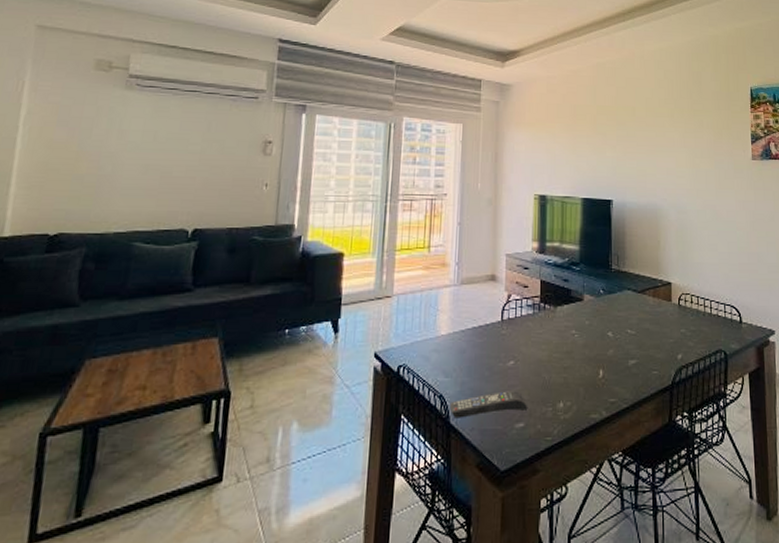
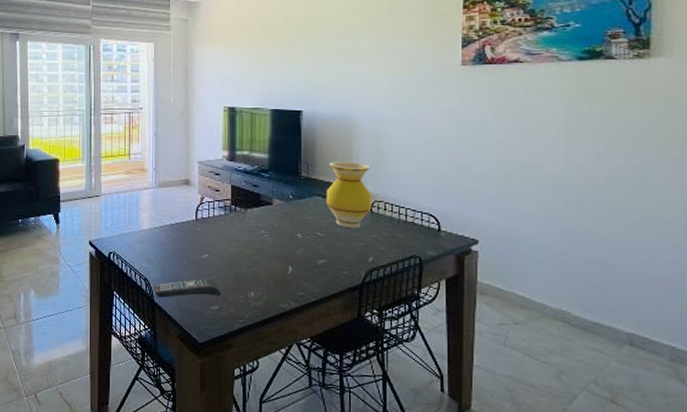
vase: none [636,252,680,324] -> present [326,161,372,229]

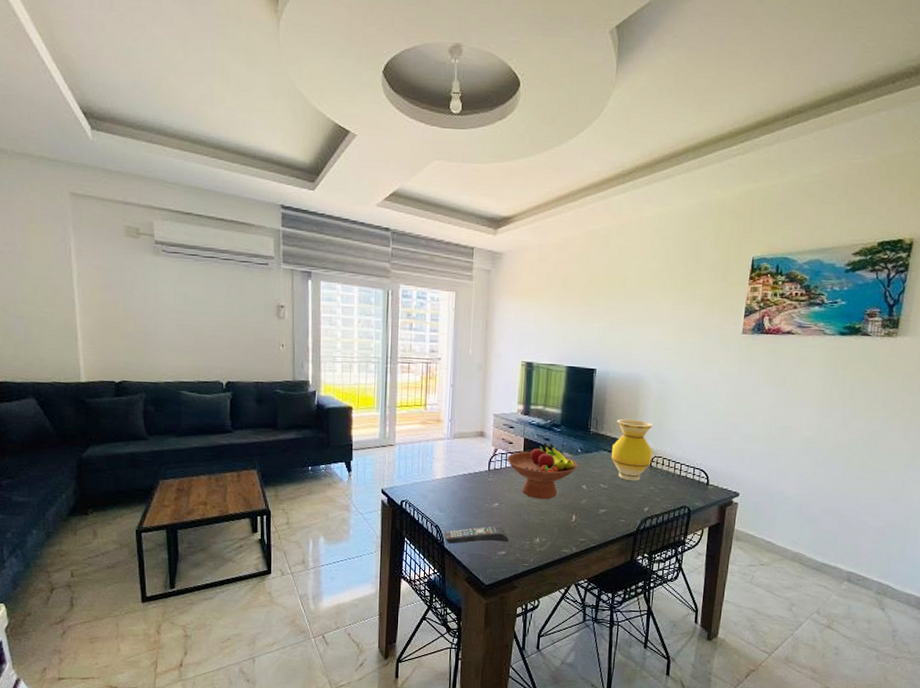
fruit bowl: none [214,189,291,250] -> present [507,442,578,500]

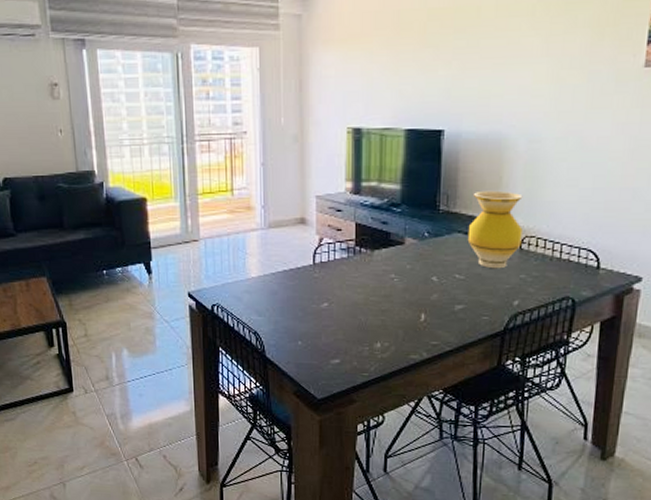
remote control: present [444,525,509,544] -> none [264,329,344,353]
fruit bowl: present [507,442,578,500] -> none [335,226,426,296]

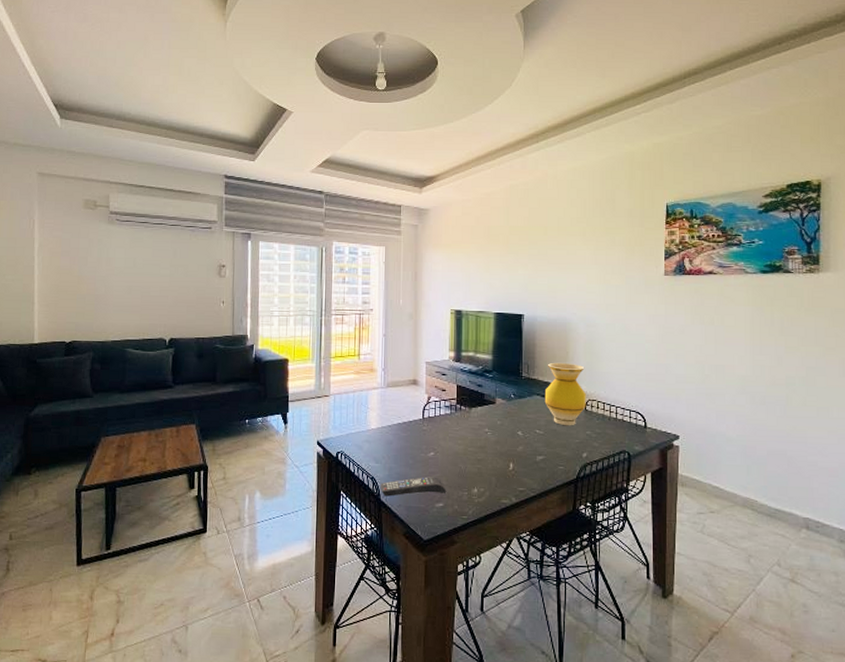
remote control: none [264,329,344,353] -> present [380,476,447,497]

